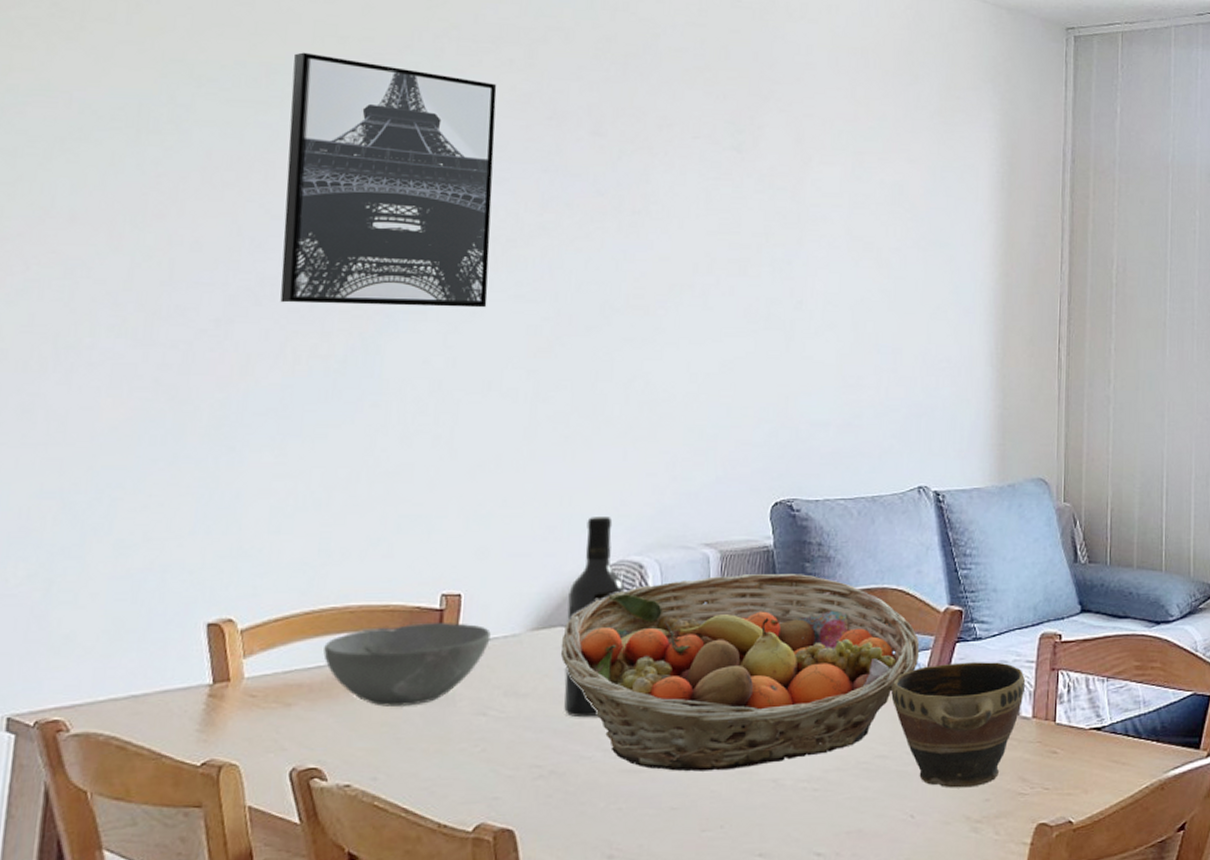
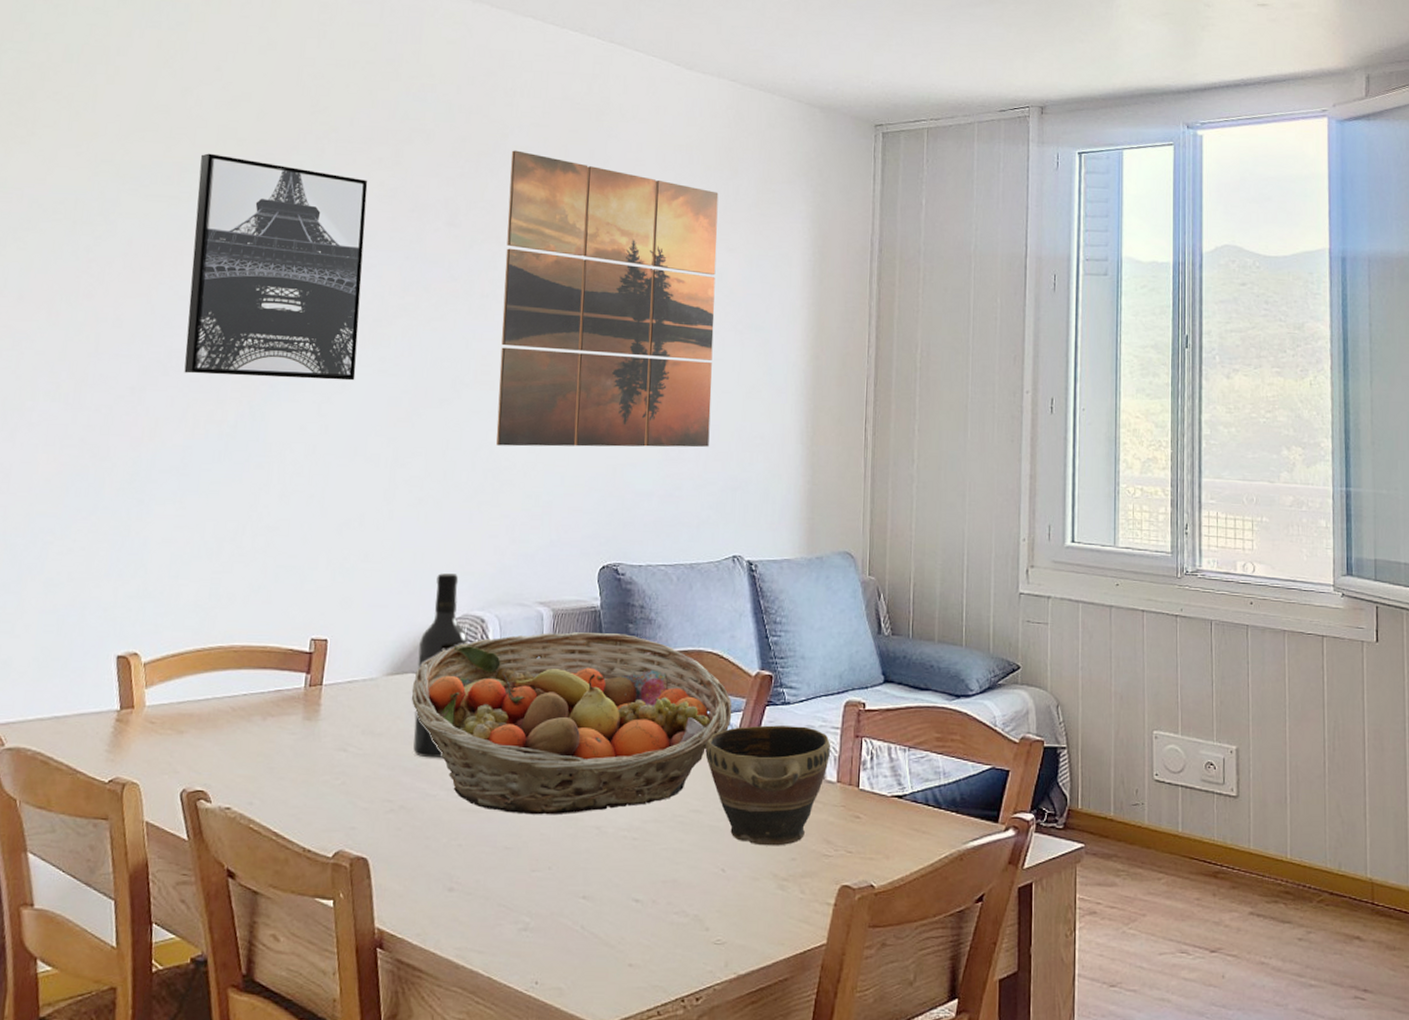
bowl: present [323,623,491,707] -> none [211,664,352,739]
wall art: none [652,52,898,376] -> present [496,150,719,448]

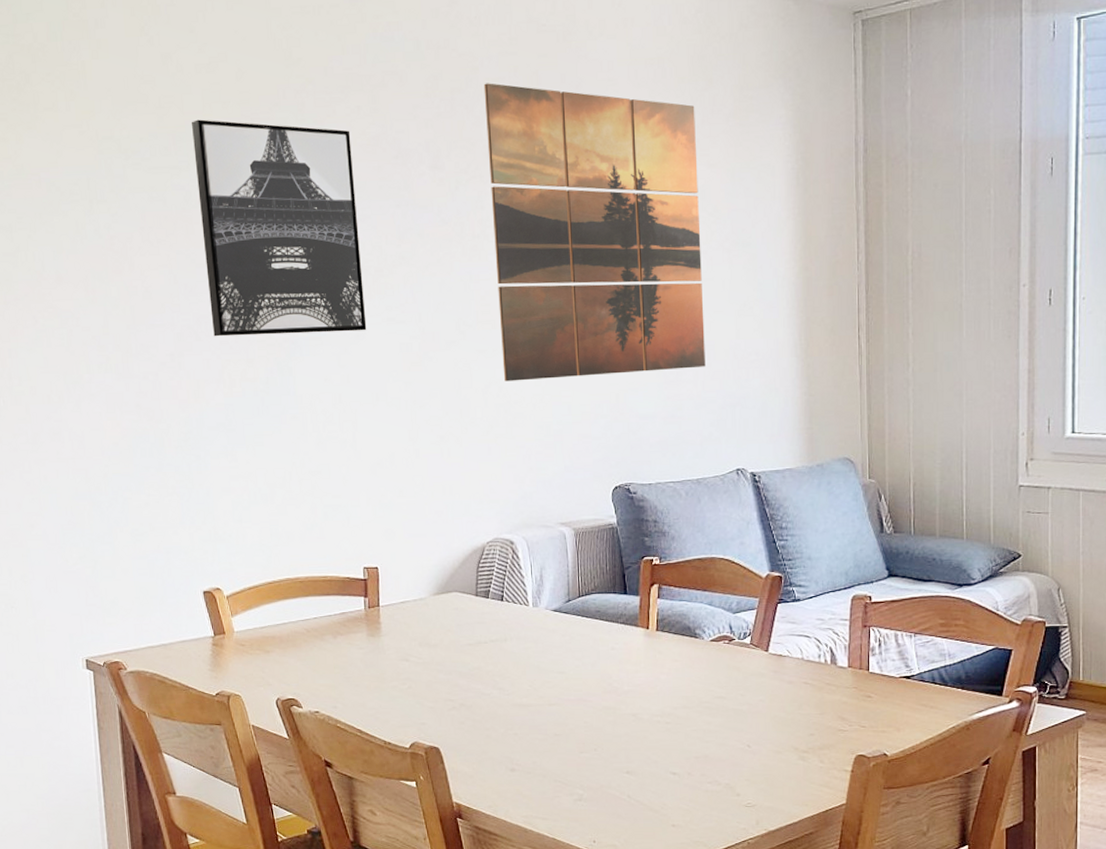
fruit basket: present [411,631,732,815] -> none [457,546,747,707]
wine bottle: present [413,573,469,758] -> none [458,502,501,663]
bowl: present [705,725,830,846] -> none [725,620,840,724]

